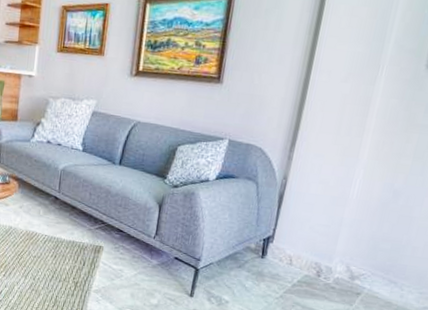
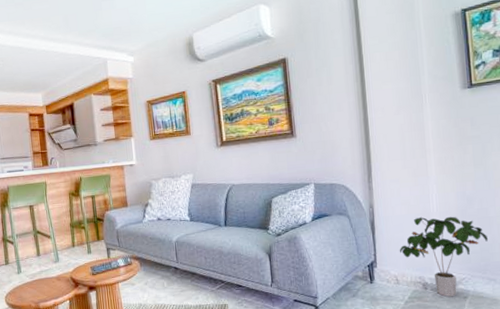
potted plant: none [302,200,403,291] -> present [399,216,489,297]

